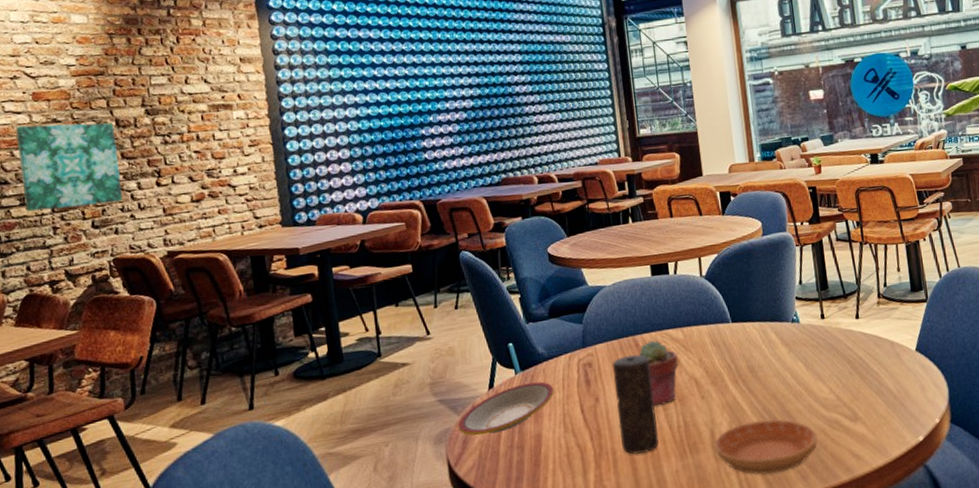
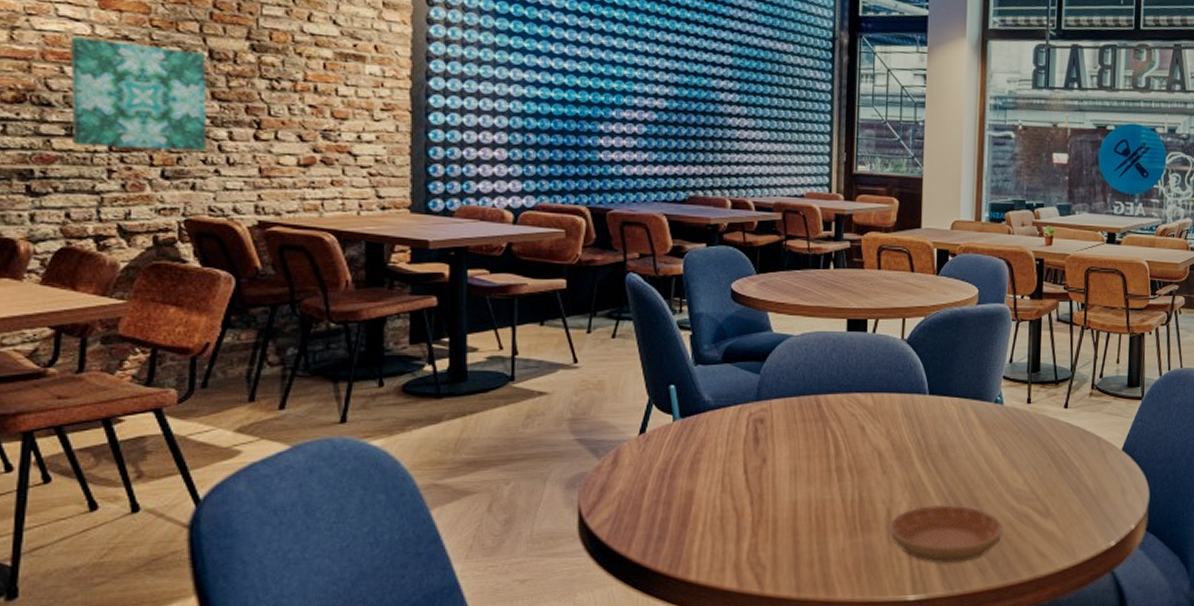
plate: present [458,381,554,436] -> none [597,432,716,485]
candle: present [612,354,659,455] -> none [785,415,830,527]
potted succulent: present [639,340,679,406] -> none [820,403,864,475]

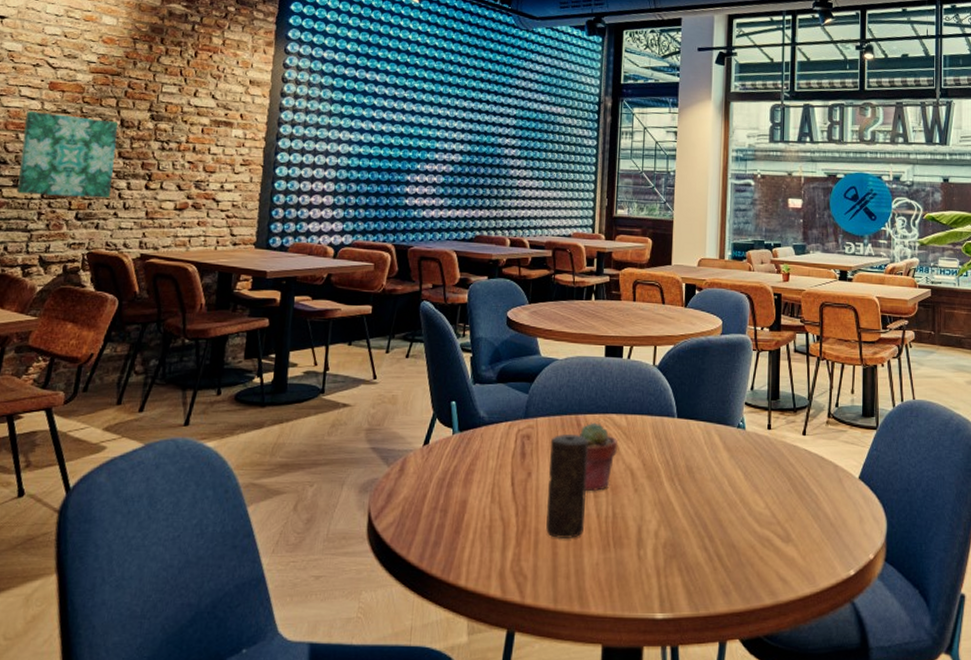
candle: none [785,415,830,527] -> present [546,433,588,540]
potted succulent: none [820,403,864,475] -> present [580,422,618,491]
saucer: present [888,504,1004,564] -> none [639,524,747,584]

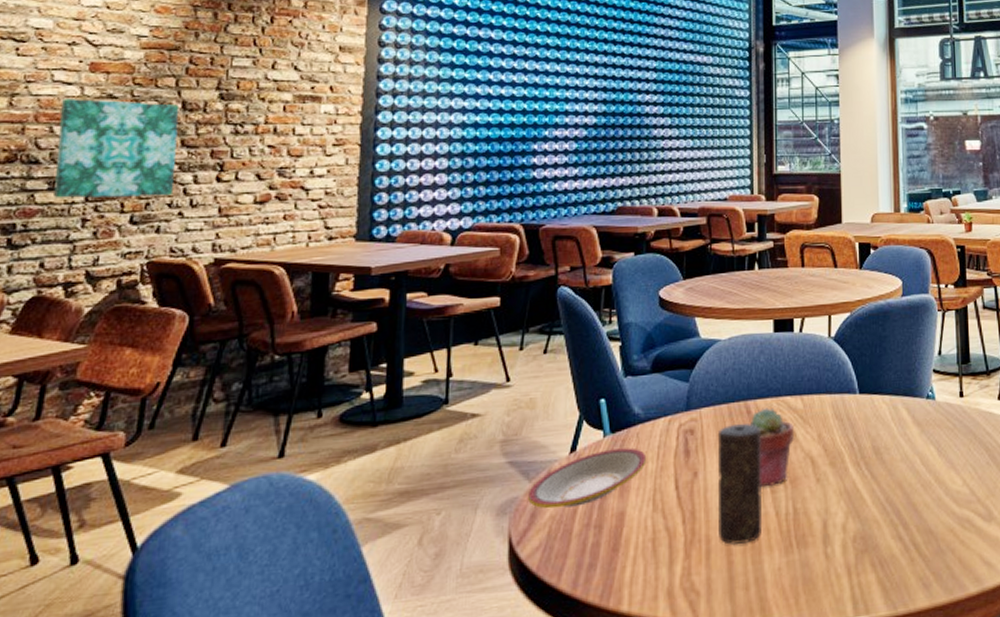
plate: none [386,445,489,492] -> present [528,447,647,509]

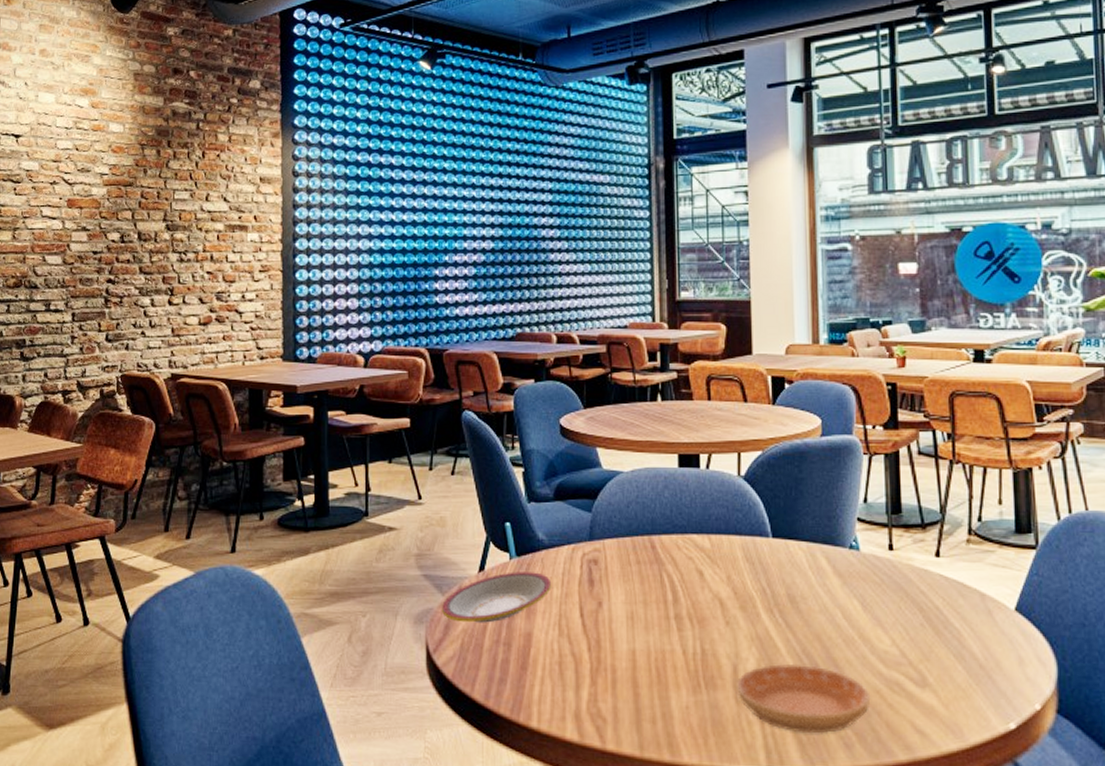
wall art: present [54,99,180,198] -> none [49,231,137,318]
candle: present [717,423,761,546] -> none [621,557,668,679]
potted succulent: present [751,408,795,486] -> none [655,544,702,623]
saucer: none [825,512,946,580] -> present [736,663,871,734]

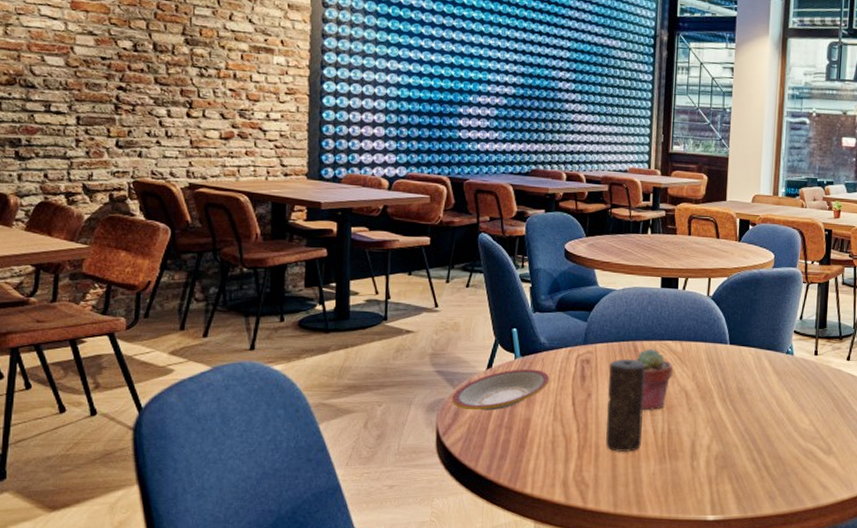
candle: none [621,557,668,679] -> present [606,358,645,453]
potted succulent: none [655,544,702,623] -> present [637,348,674,410]
saucer: present [736,663,871,734] -> none [692,439,791,491]

